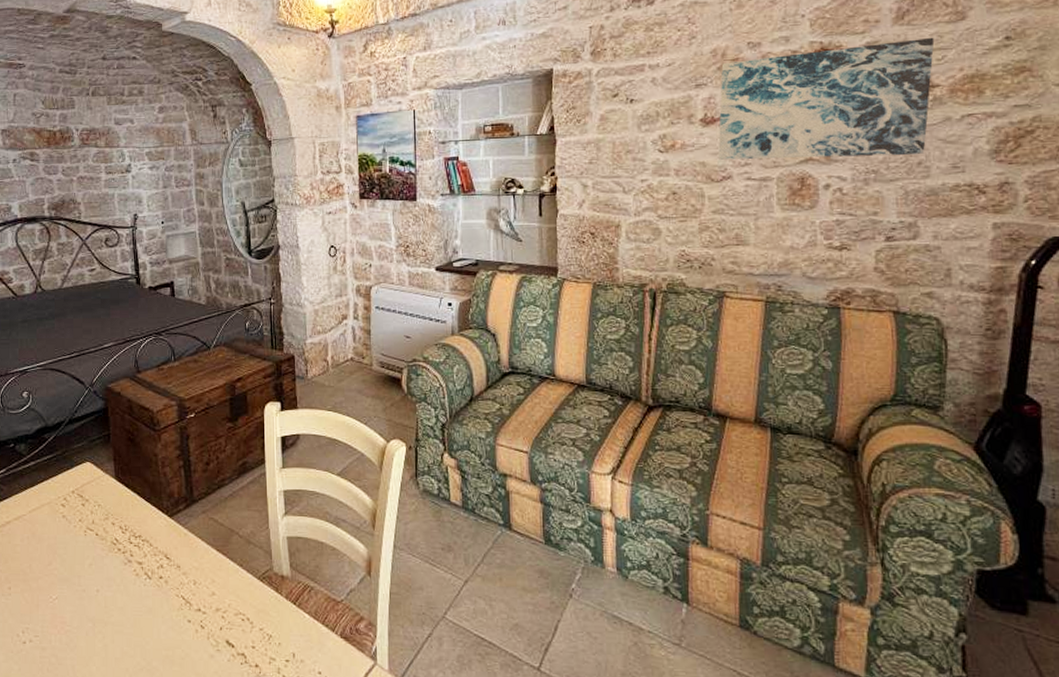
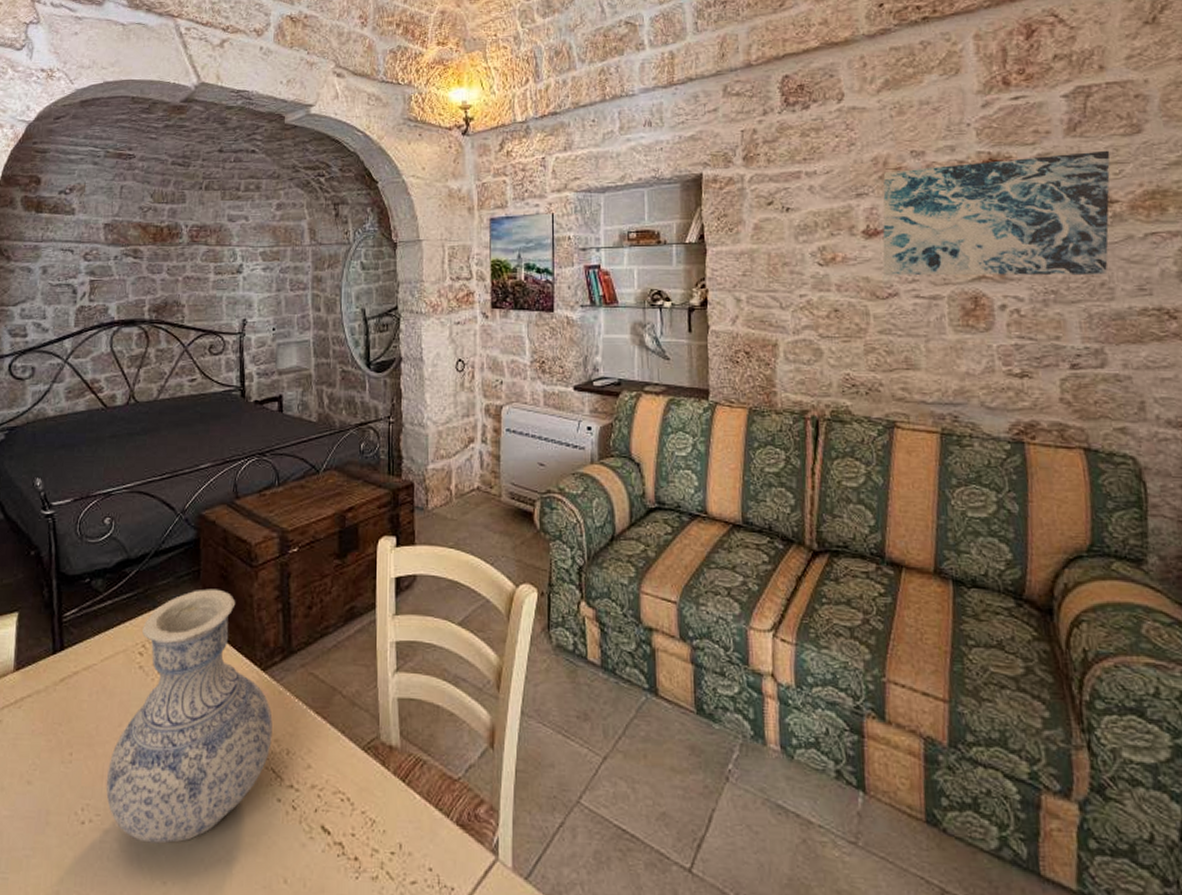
vase: none [41,450,180,658] -> present [106,589,273,844]

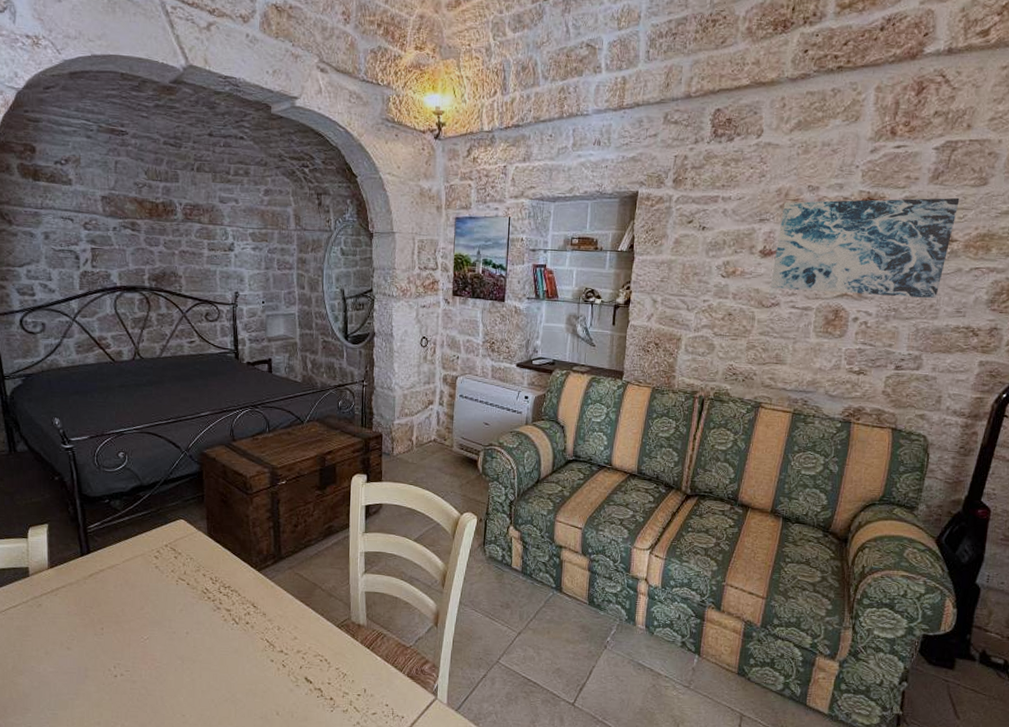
vase: present [106,589,273,844] -> none [133,510,266,690]

